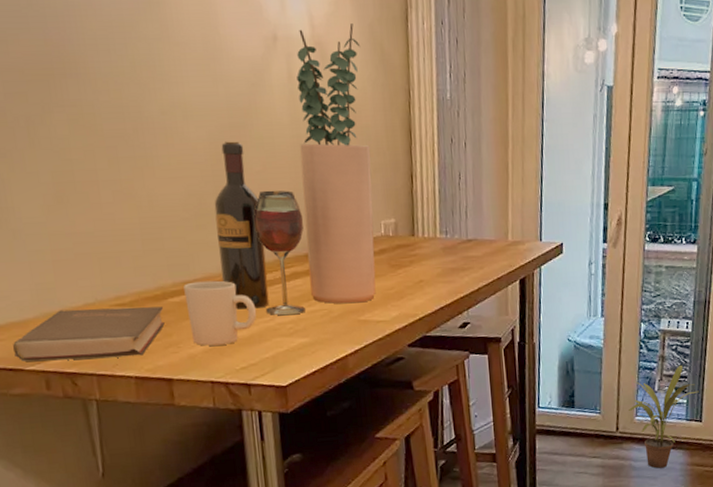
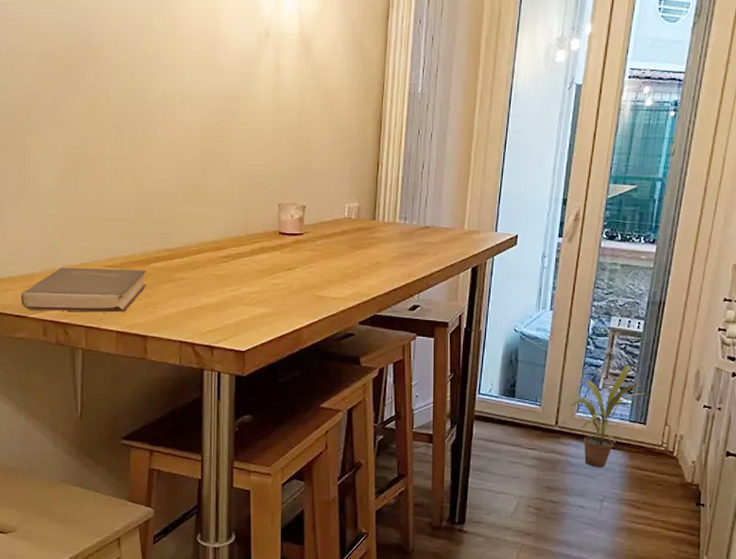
mug: present [183,280,257,346] -> none [166,250,226,309]
wine bottle: present [214,141,270,309] -> none [198,125,239,278]
wineglass: present [254,190,305,316] -> none [233,171,276,286]
vase: present [297,23,376,304] -> none [275,21,343,279]

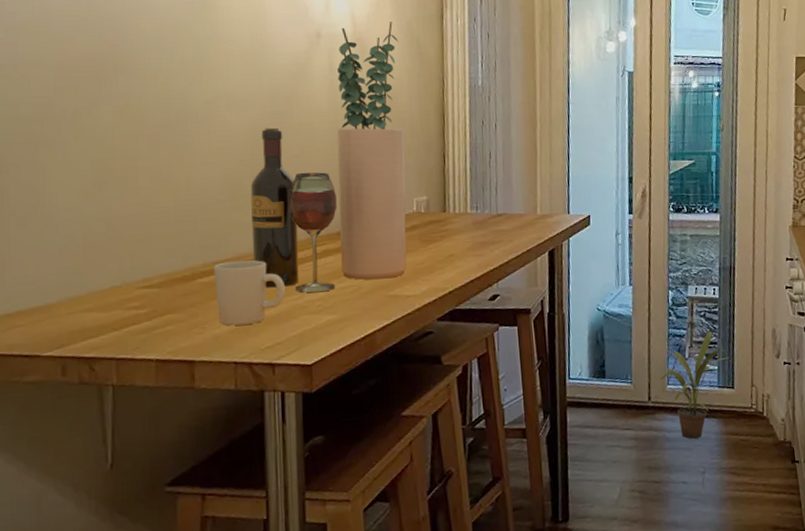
book: present [21,267,146,313] -> none [32,287,191,347]
mug: none [166,250,226,309] -> present [214,260,286,326]
wine bottle: none [198,125,239,278] -> present [250,127,299,288]
wineglass: none [233,171,276,286] -> present [289,172,337,293]
vase: none [275,21,343,279] -> present [336,22,407,280]

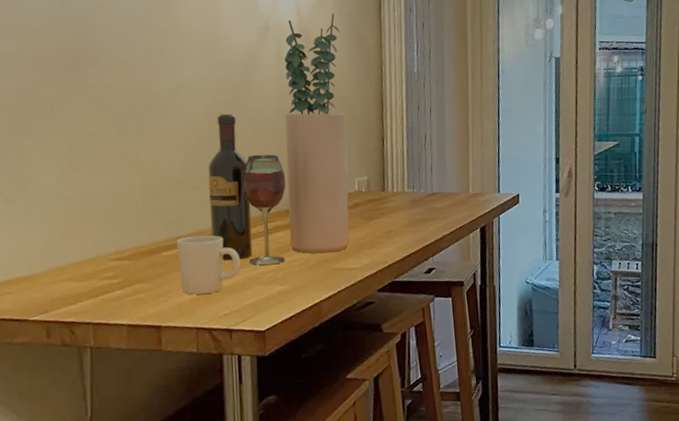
potted plant: present [660,331,730,439] -> none [585,303,652,405]

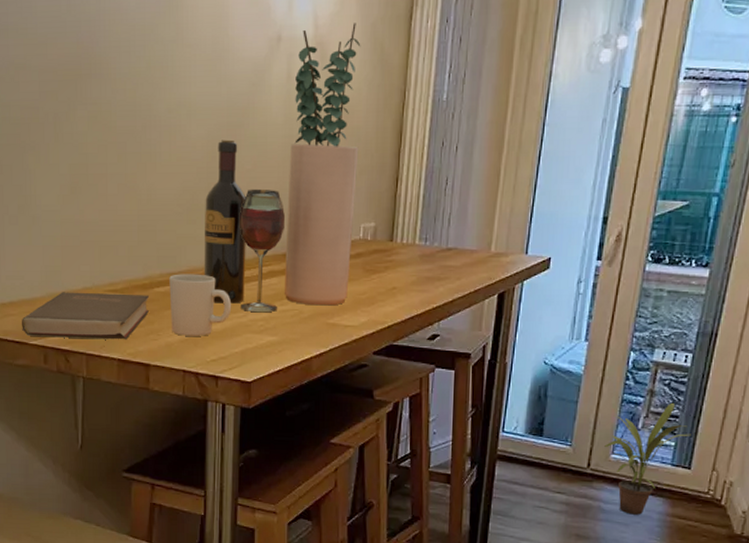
book: none [21,259,158,313] -> present [22,292,149,340]
potted plant: none [585,303,652,405] -> present [604,402,691,515]

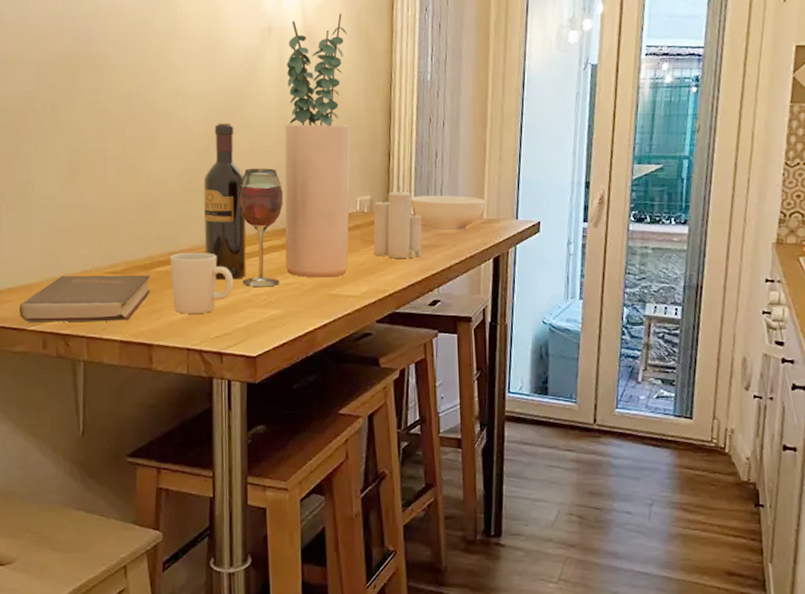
candle: none [374,213,427,290] -> present [373,185,423,258]
bowl: none [415,225,495,263] -> present [409,195,486,230]
potted plant: present [604,402,691,515] -> none [608,354,689,468]

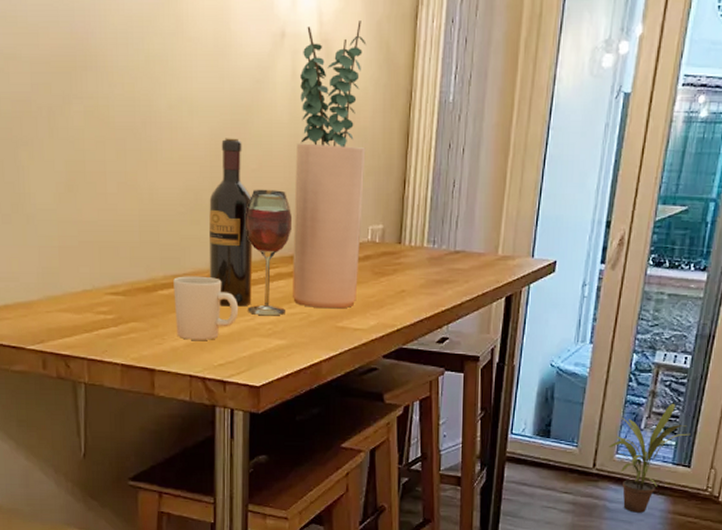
book: present [20,275,150,322] -> none [18,294,153,344]
candle: present [373,185,423,258] -> none [383,215,435,292]
bowl: present [409,195,486,230] -> none [423,228,502,266]
potted plant: none [608,354,689,468] -> present [609,403,691,513]

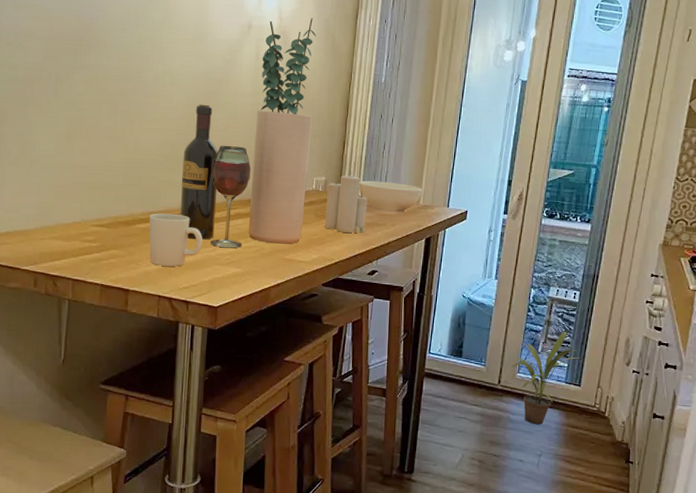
candle: none [383,215,435,292] -> present [324,170,368,233]
bowl: none [423,228,502,266] -> present [358,180,423,213]

